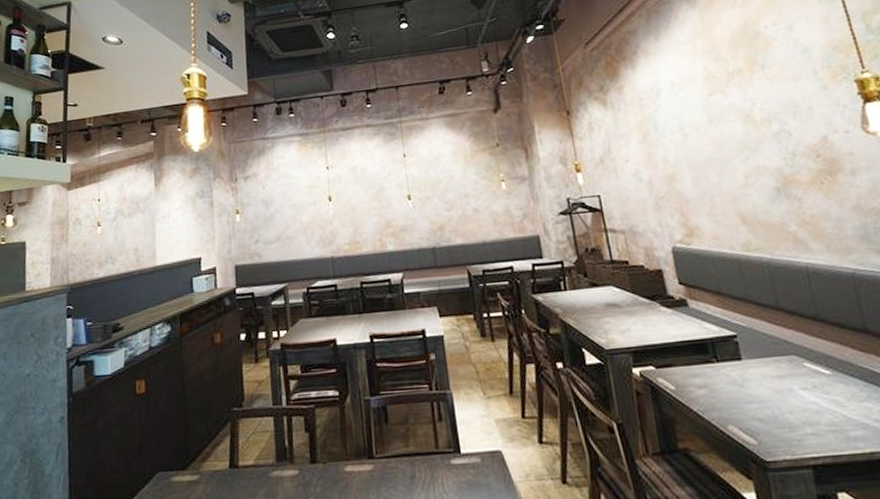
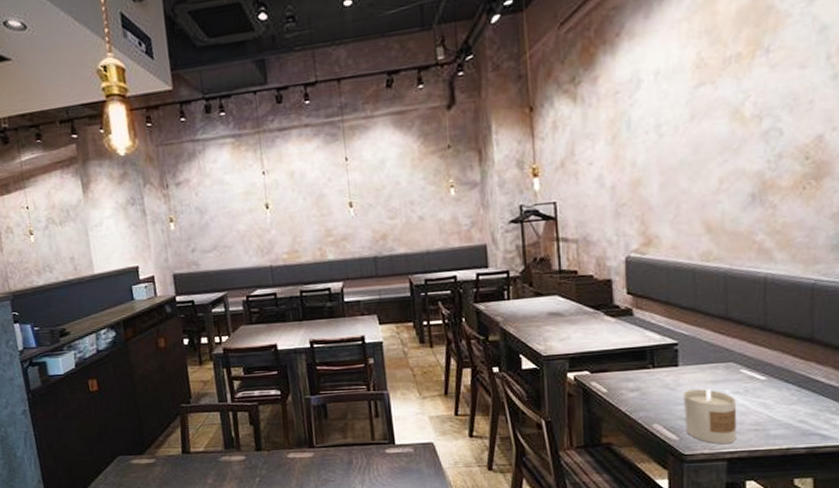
candle: none [751,384,817,449] -> present [682,389,737,445]

